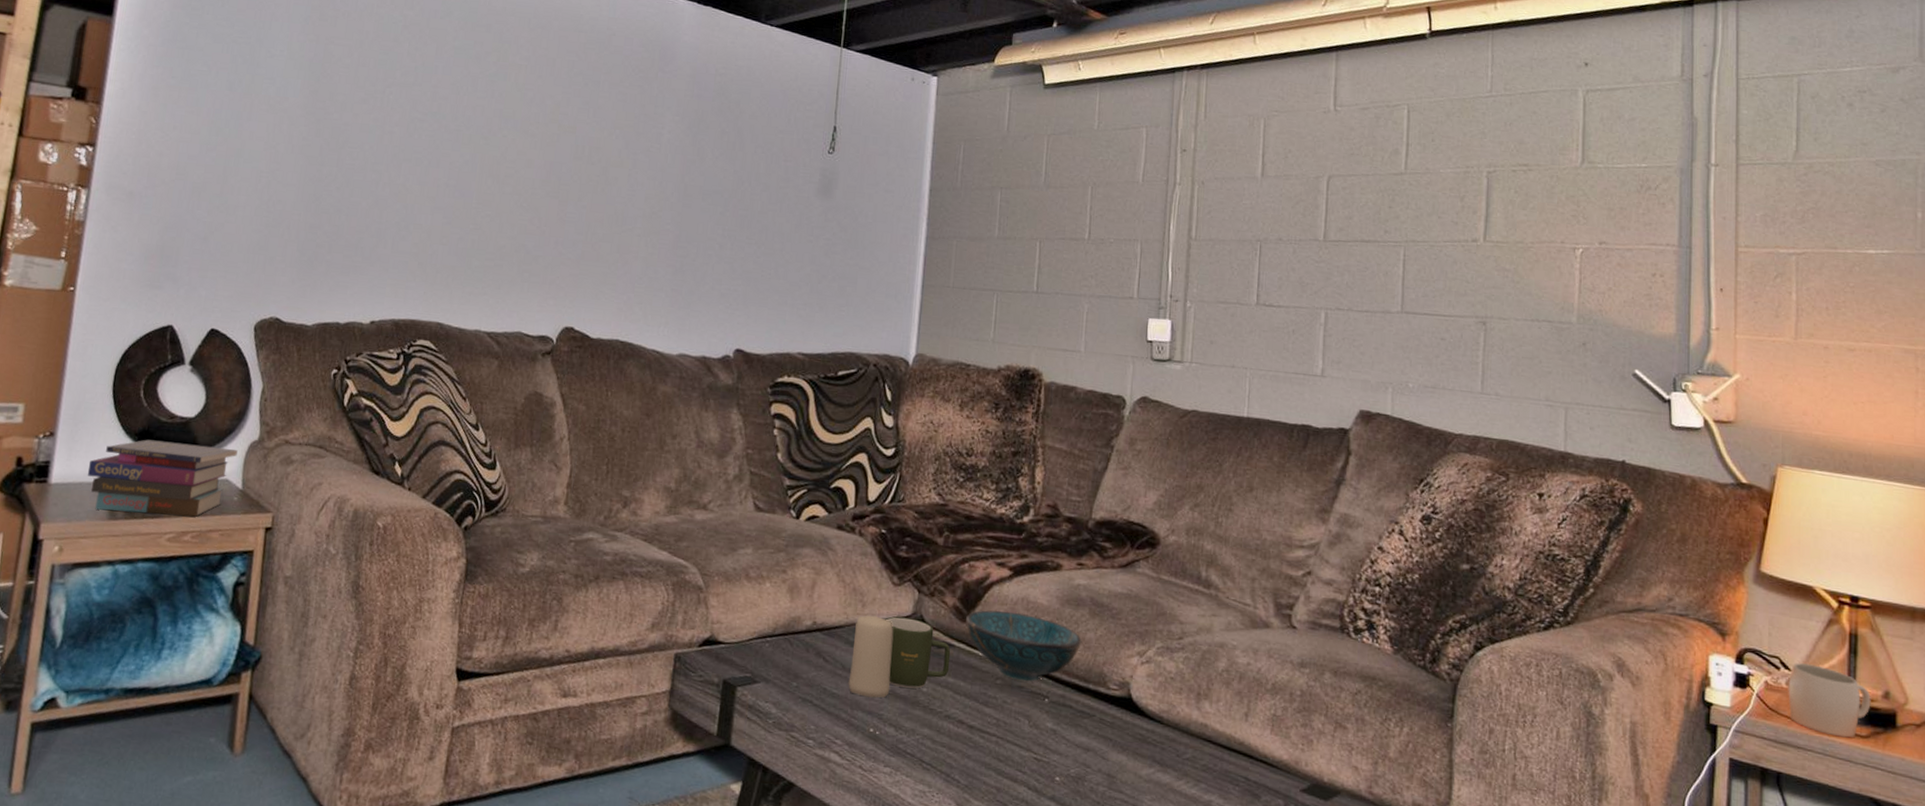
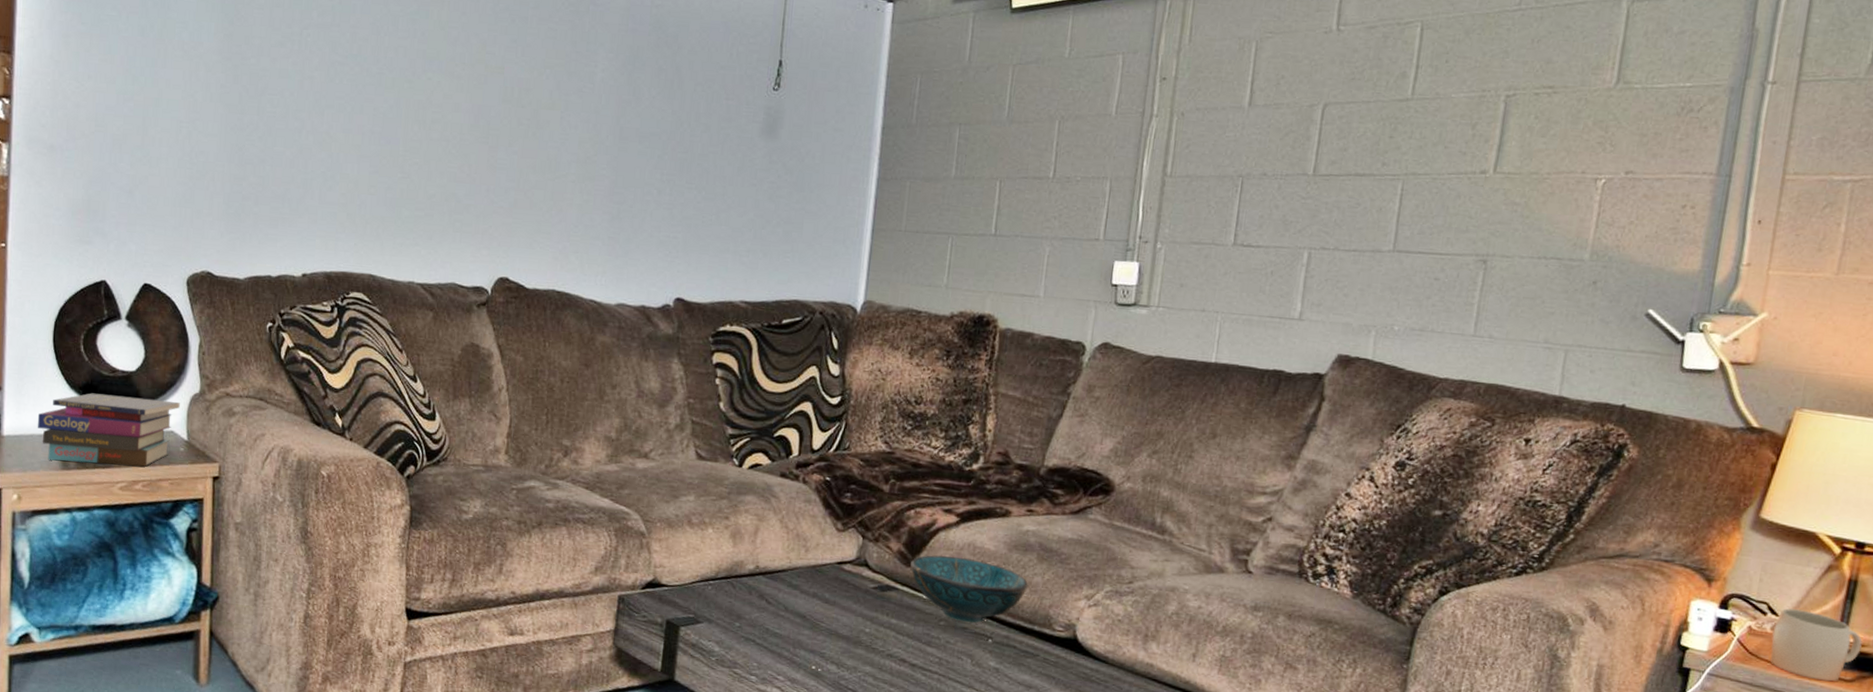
candle: present [848,615,894,698] -> none [790,559,837,638]
mug: present [885,616,951,689] -> none [828,561,895,630]

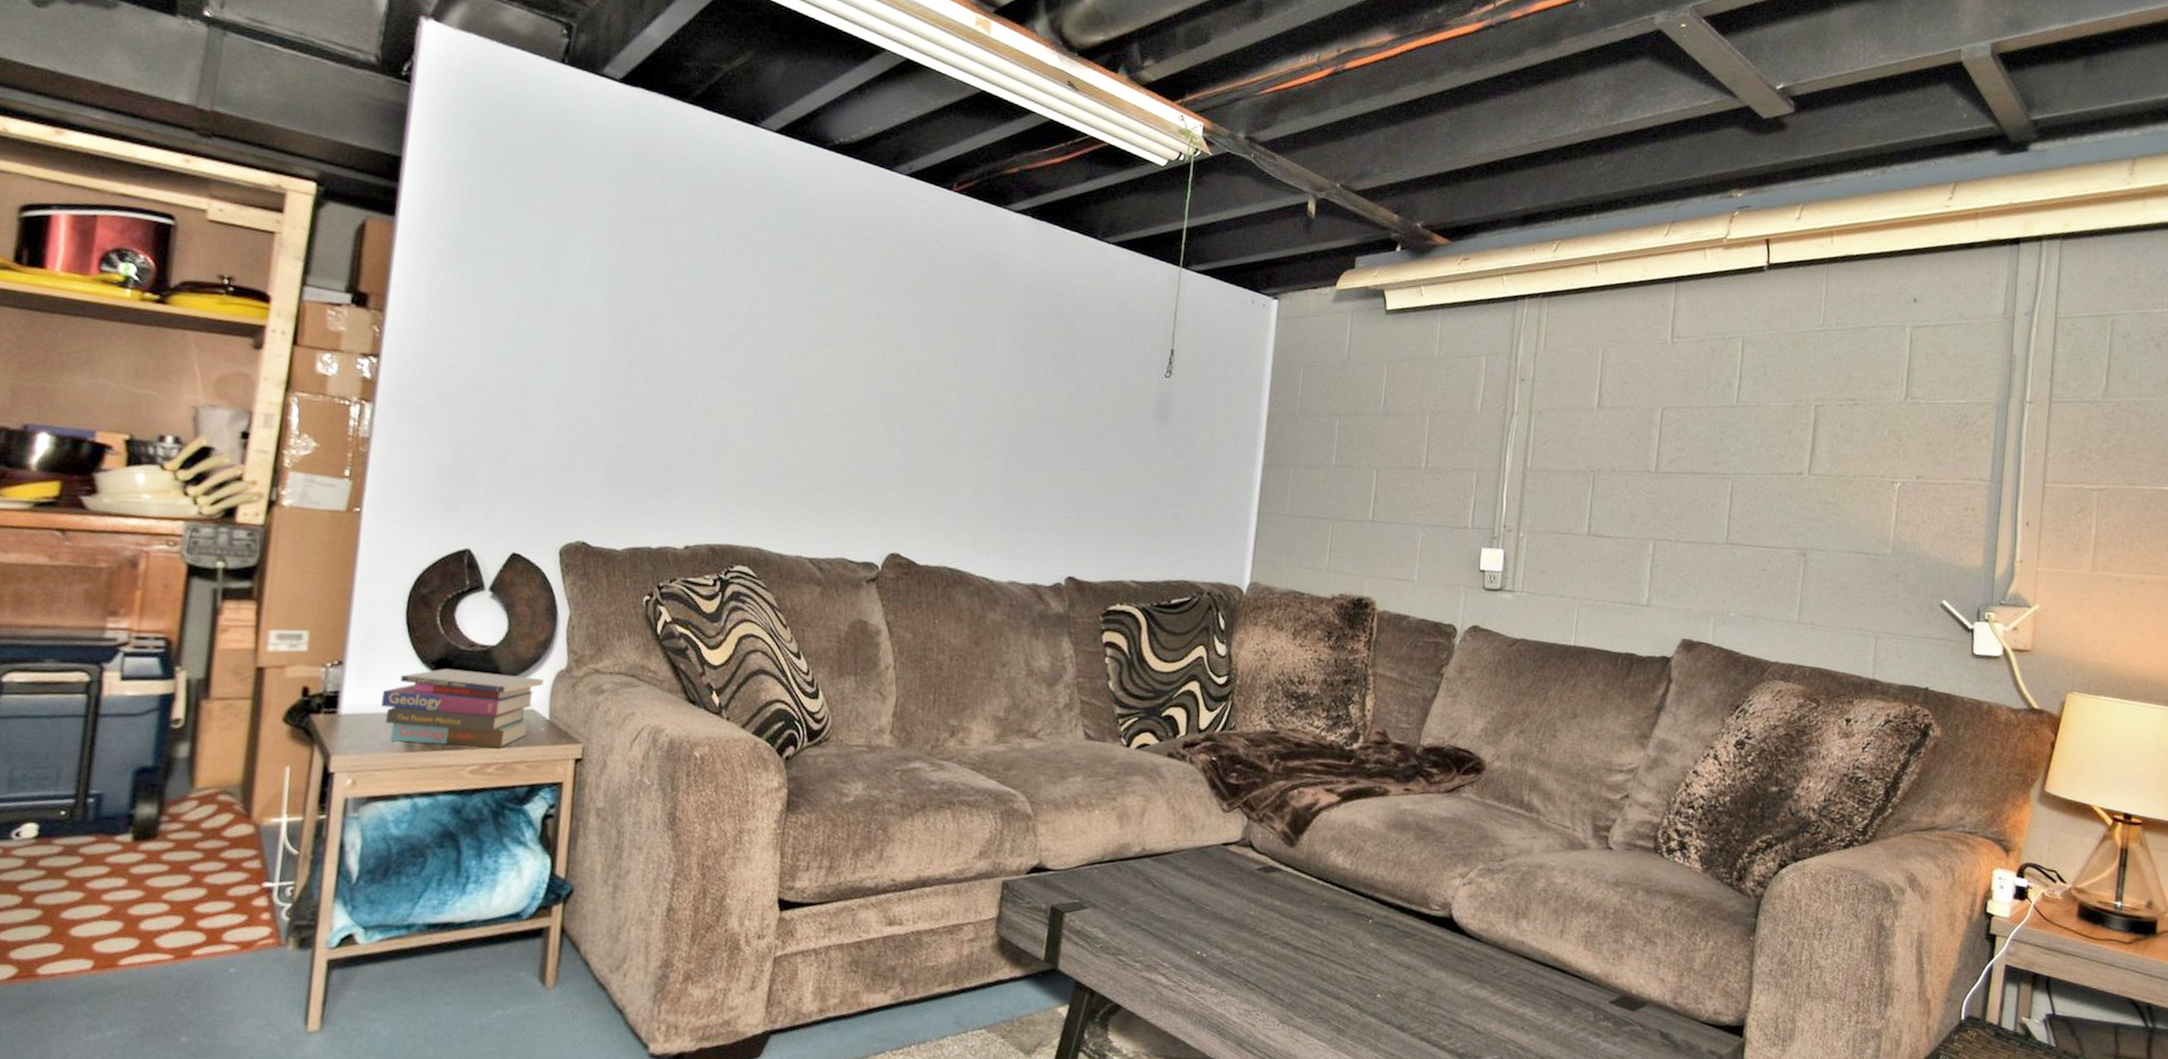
decorative bowl: present [909,555,1029,624] -> none [1293,835,1407,904]
mug: present [1770,608,1863,682] -> none [2061,876,2136,944]

